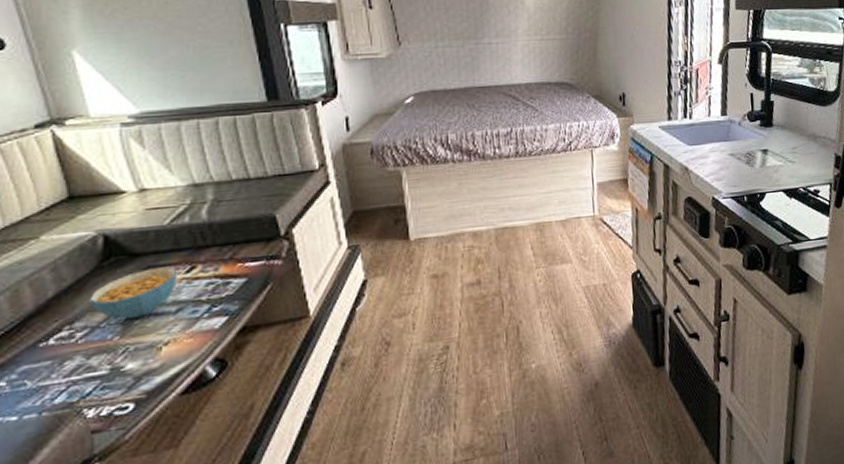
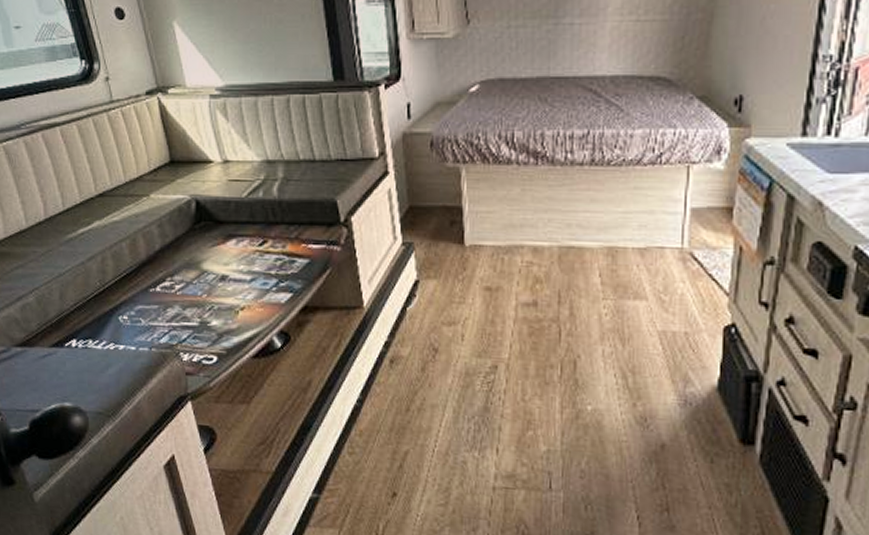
cereal bowl: present [89,266,178,320] -> none [185,236,253,280]

